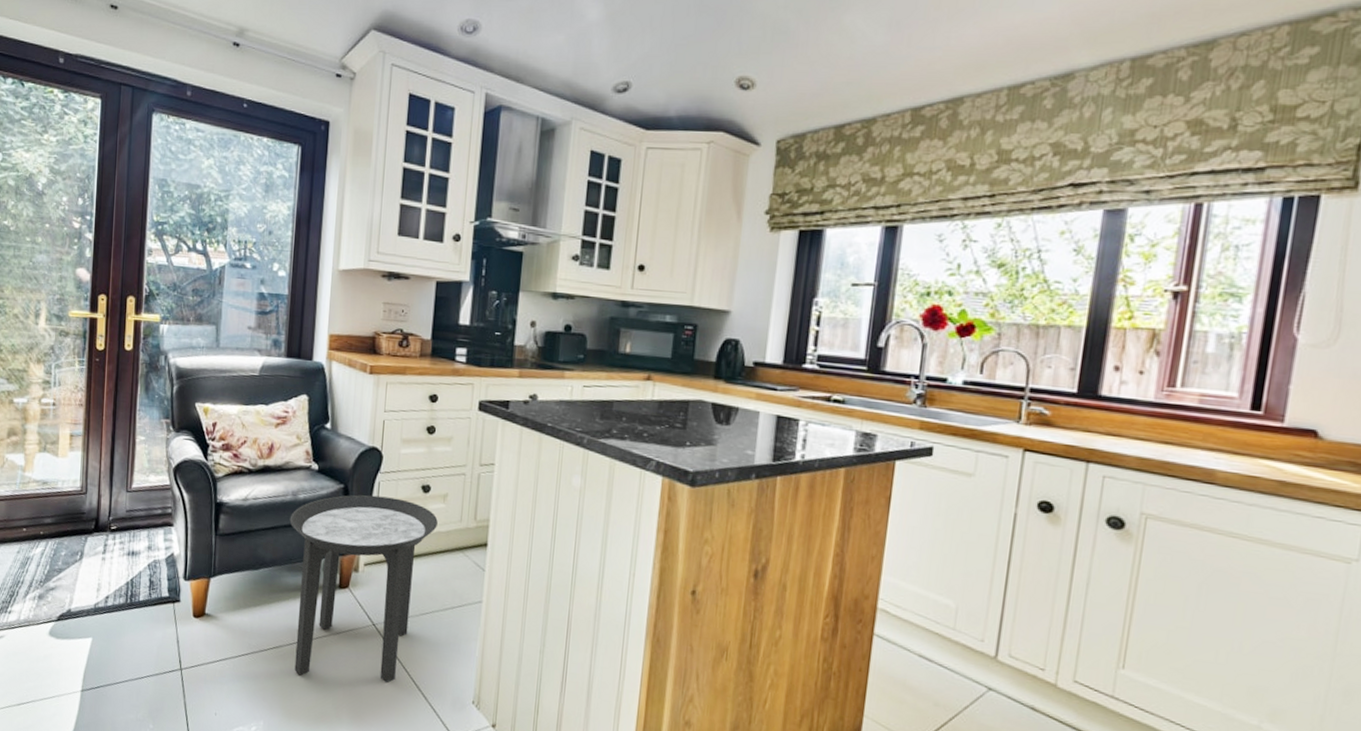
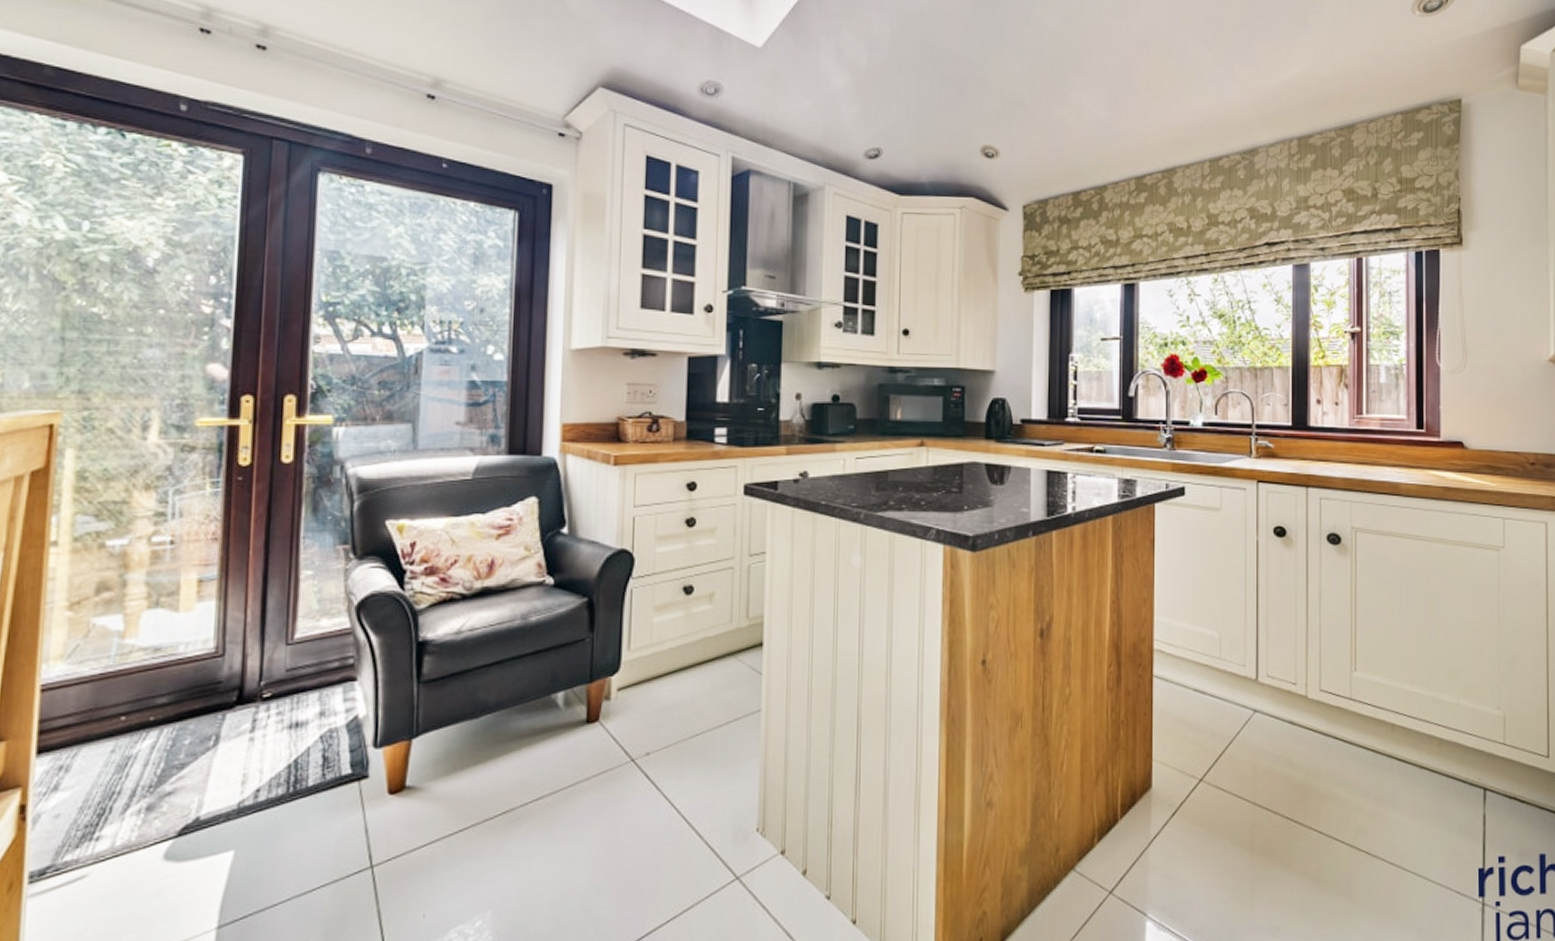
side table: present [289,495,438,683] -> none [519,605,704,841]

